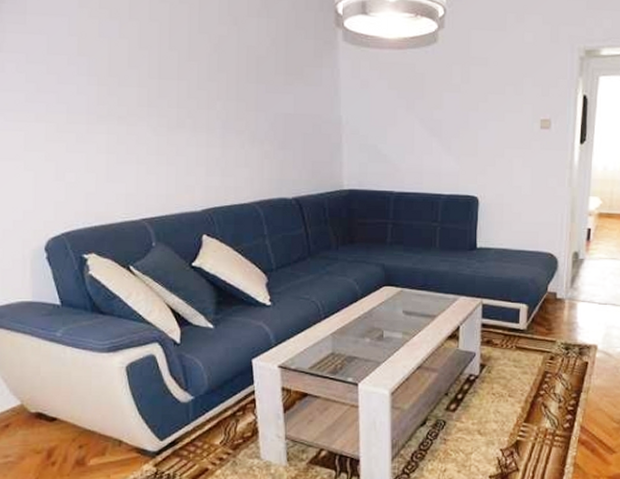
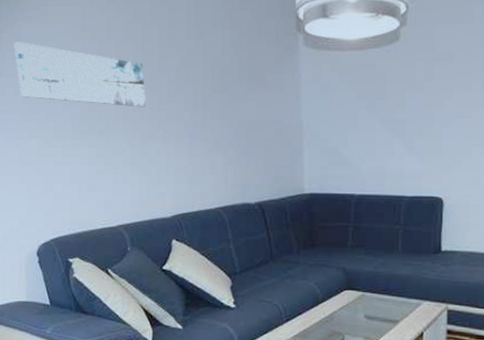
wall art: none [17,14,174,94] -> present [14,42,147,107]

